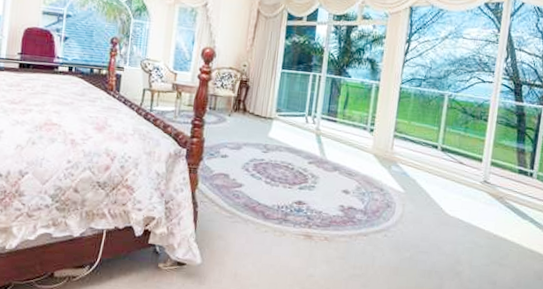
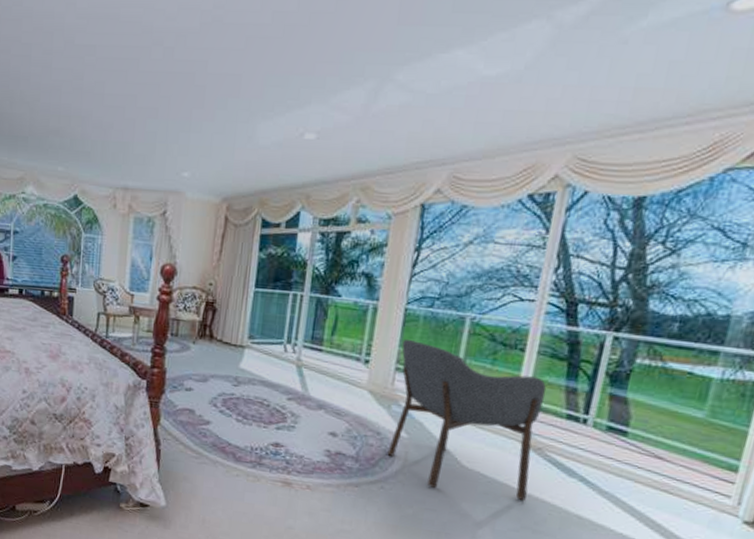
armchair: none [389,111,504,241] -> present [387,338,547,501]

